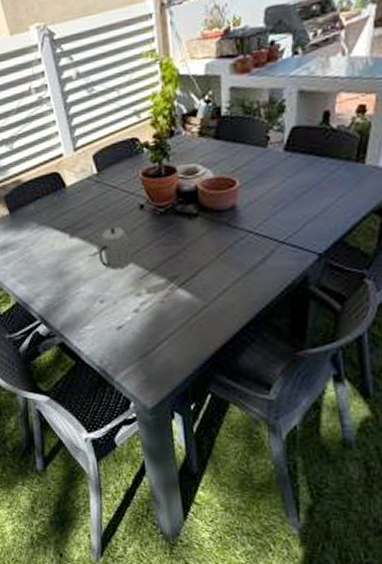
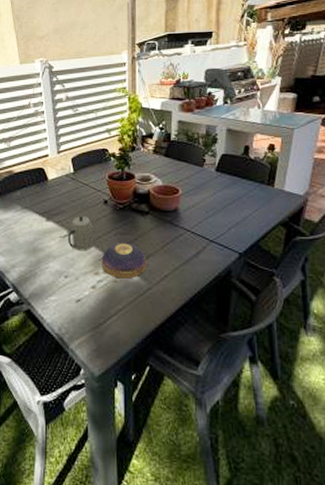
decorative bowl: none [143,254,200,298] -> present [101,243,147,279]

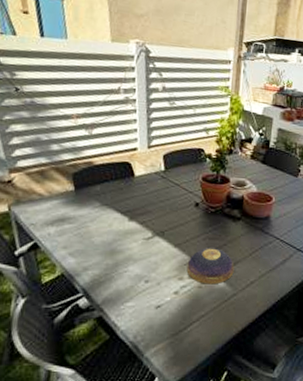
teapot: present [67,214,96,251] -> none [151,216,186,255]

